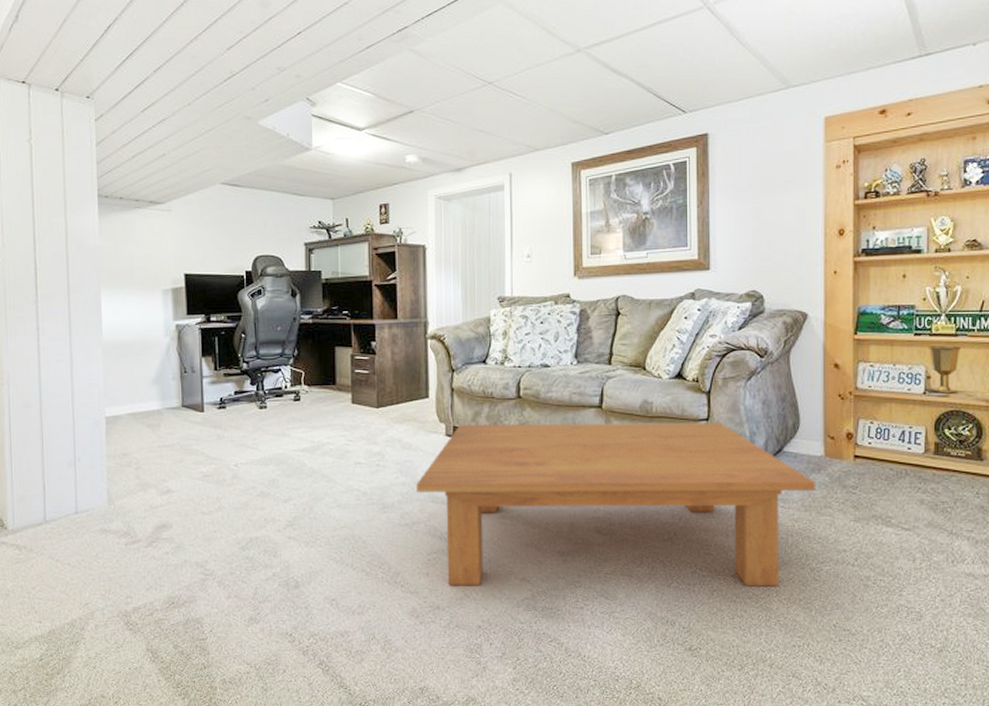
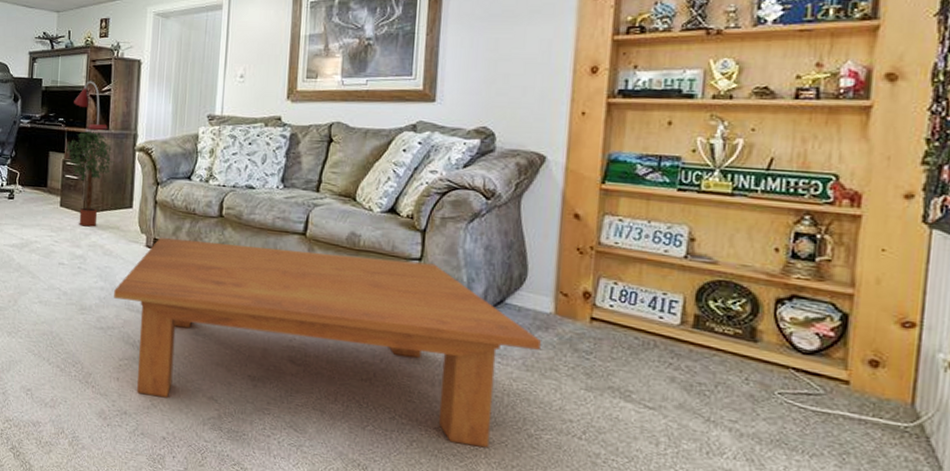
potted tree: none [352,321,406,422] -> present [65,130,115,227]
desk lamp: none [358,269,396,321] -> present [74,81,108,131]
trophy cup: present [928,345,962,394] -> none [694,204,739,262]

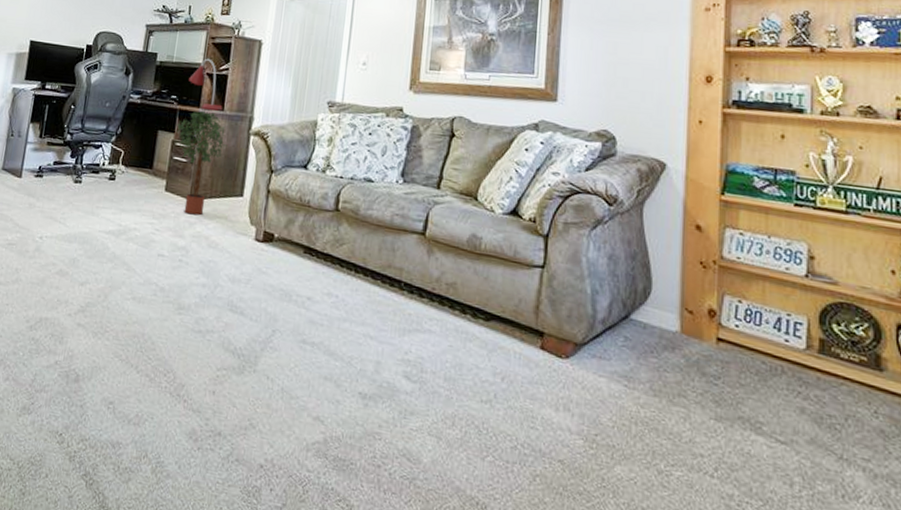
coffee table: present [114,238,541,448] -> none [216,231,668,486]

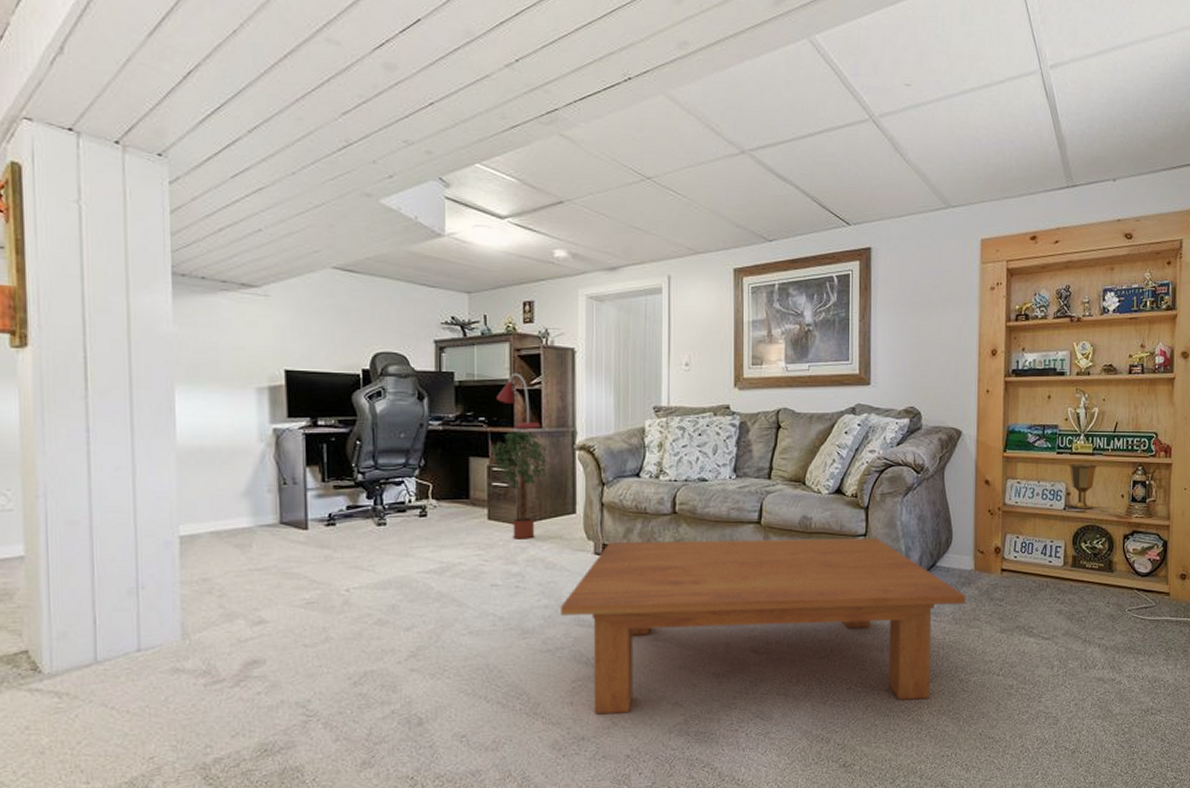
coffee table: none [216,231,668,486] -> present [561,538,965,715]
trophy cup: none [811,220,854,283] -> present [1068,464,1098,509]

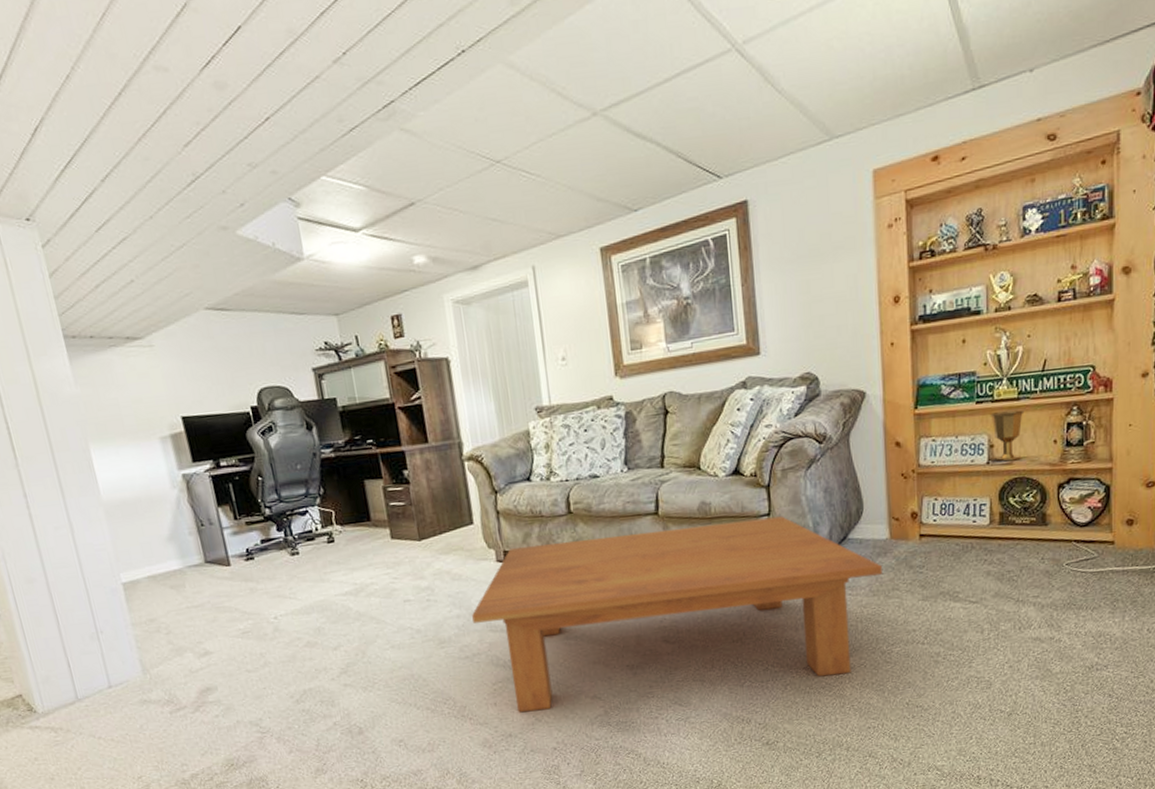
potted tree: present [489,430,551,539] -> none [382,447,443,555]
desk lamp: present [497,373,541,430] -> none [380,390,427,448]

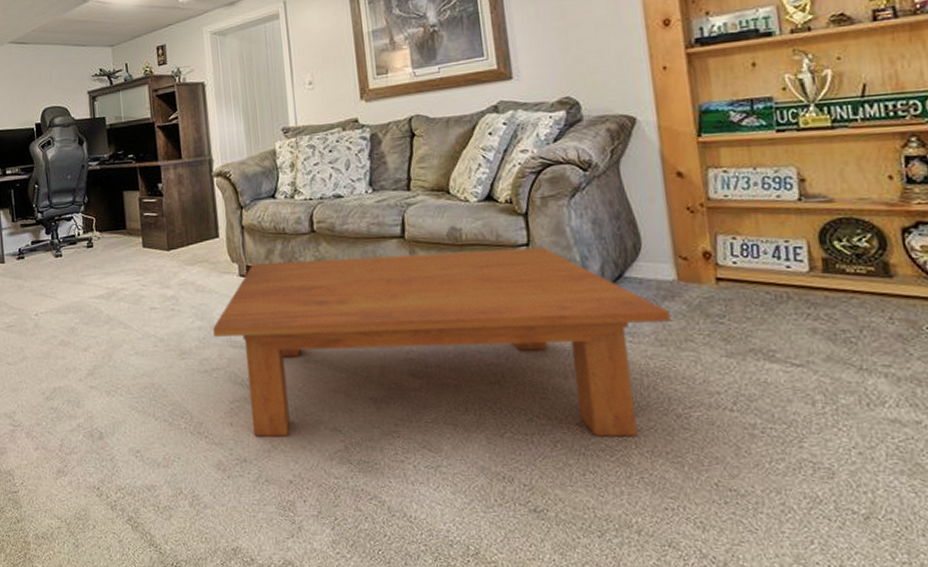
trophy cup: present [990,409,1025,462] -> none [796,140,845,199]

